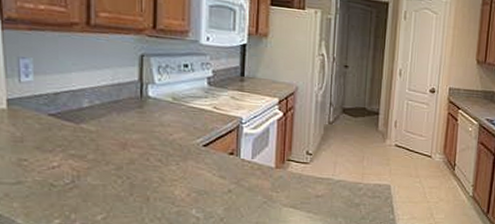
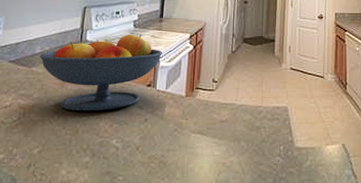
fruit bowl: none [89,93,247,178] -> present [39,34,163,112]

